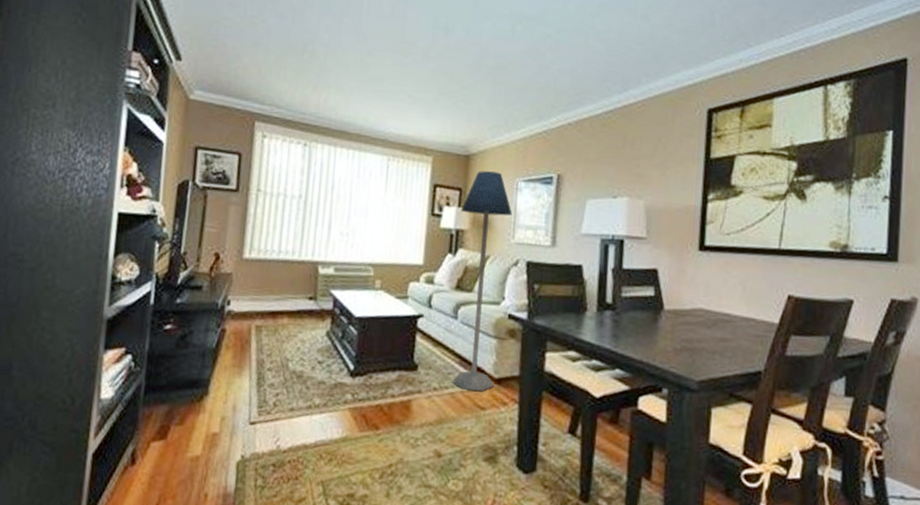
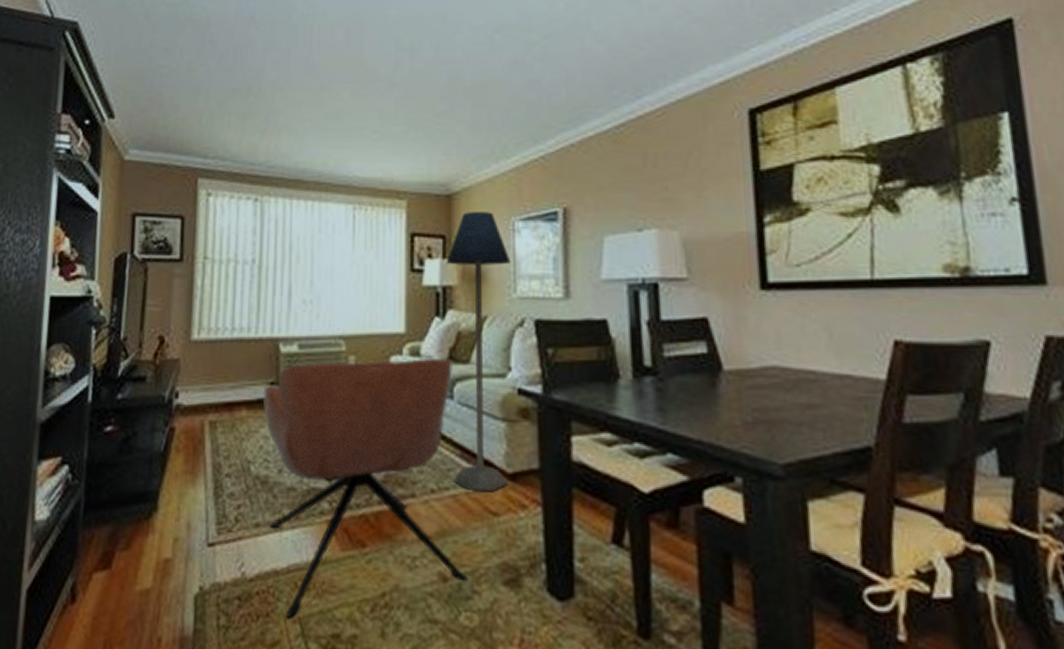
armchair: none [302,283,459,481] -> present [262,359,469,617]

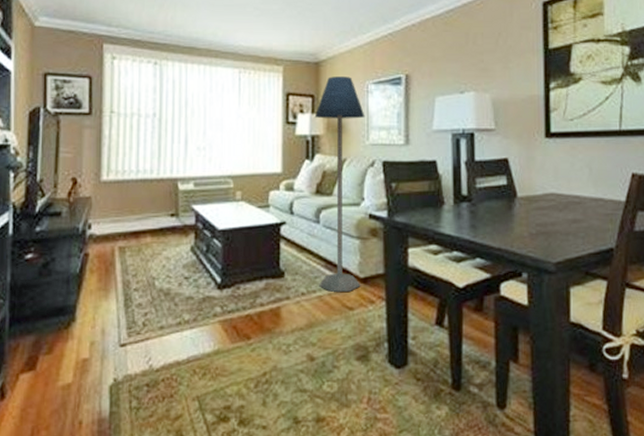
armchair: present [262,359,469,617] -> none [164,192,330,397]

